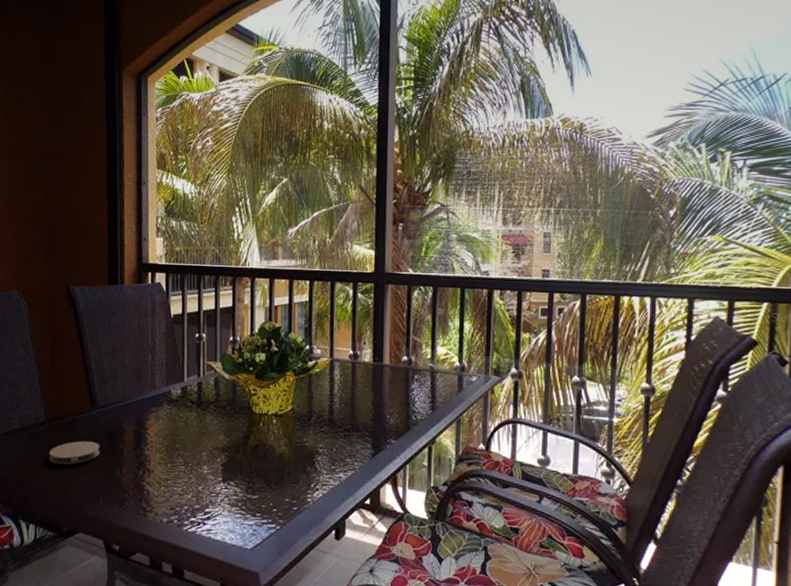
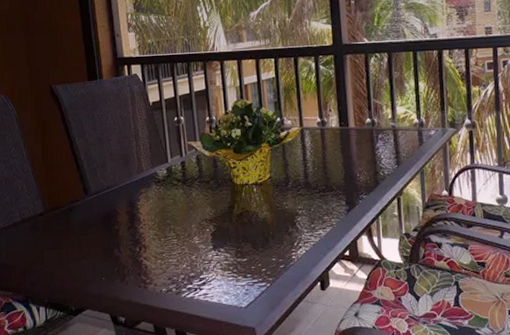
coaster: present [49,440,100,465] -> none [51,225,97,251]

